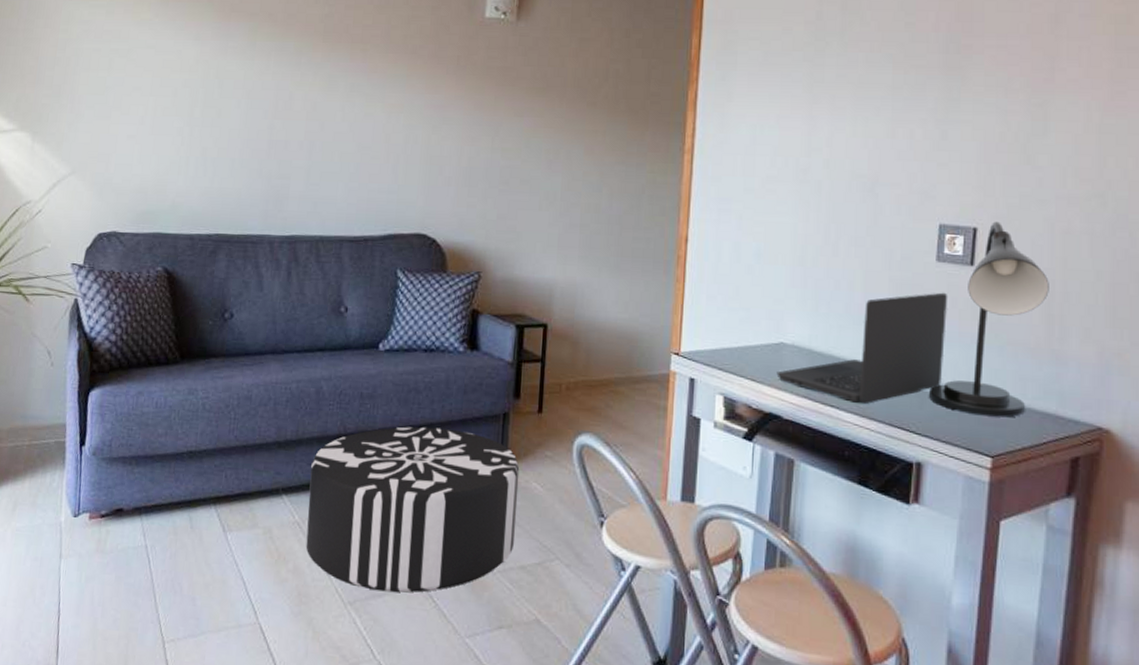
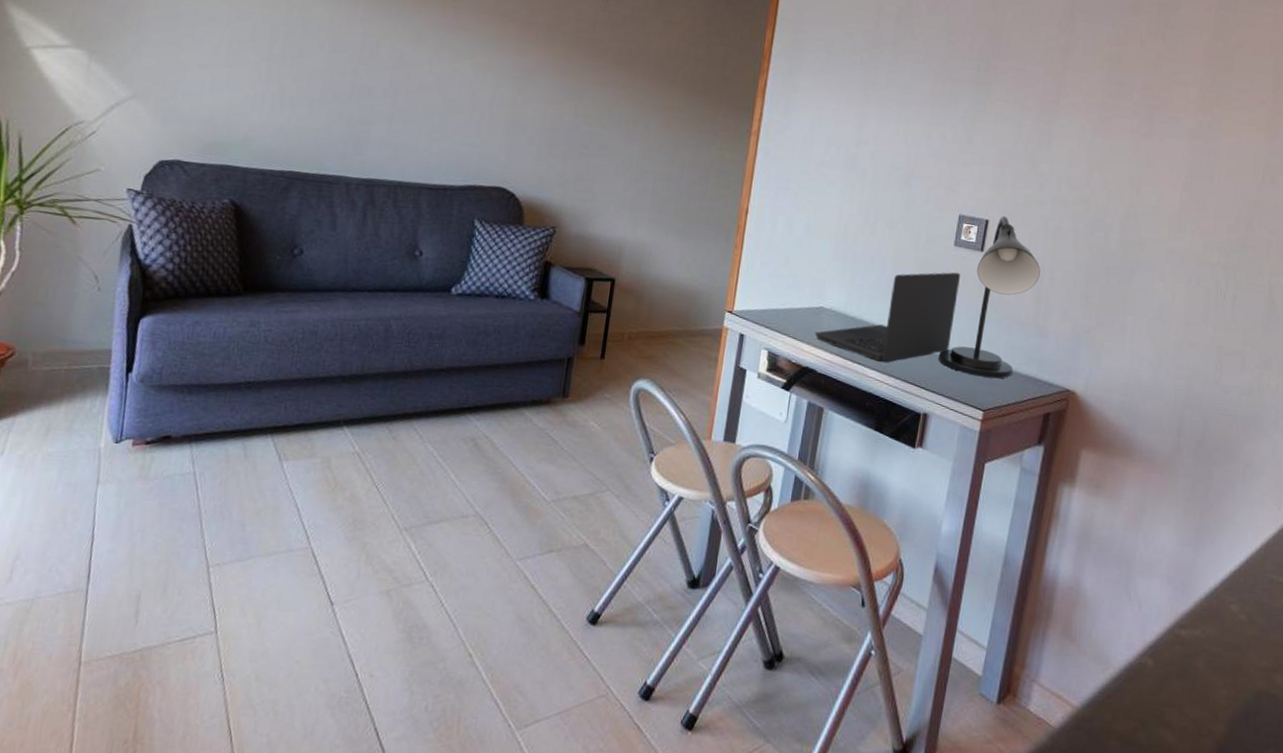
pouf: present [306,426,520,593] -> none [364,366,580,520]

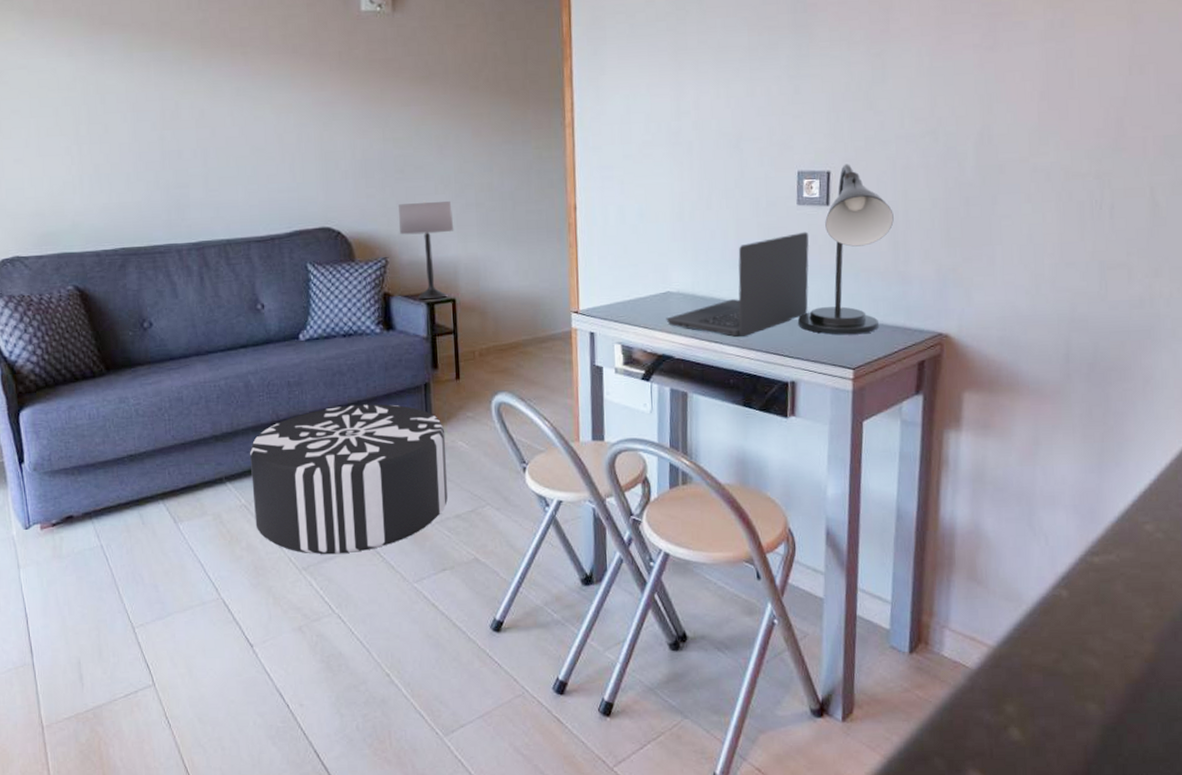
pouf: none [364,366,580,520] -> present [250,404,448,555]
table lamp: none [573,178,629,276] -> present [399,200,454,300]

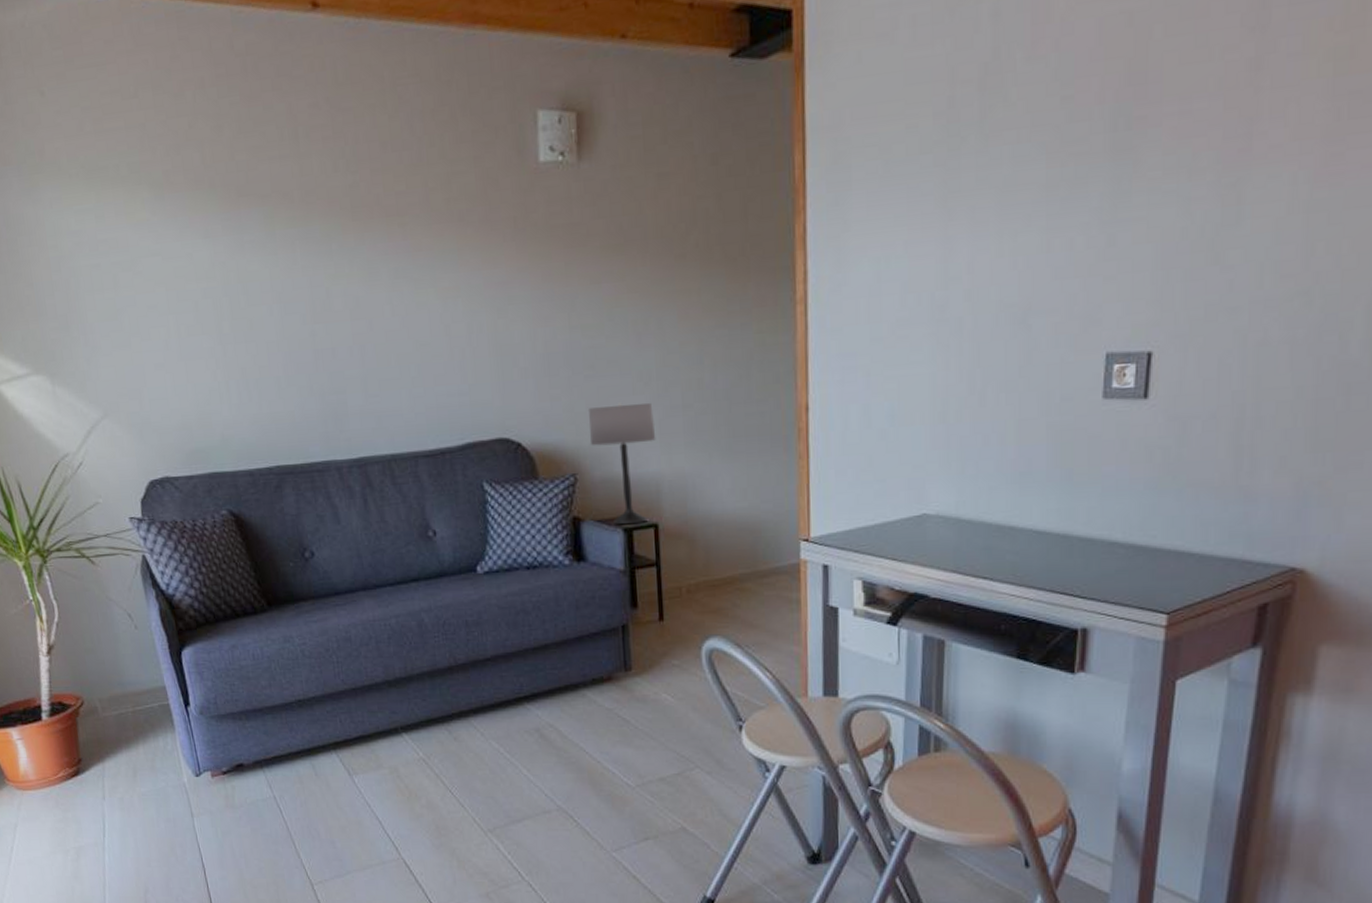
pouf: present [250,404,448,555] -> none [426,648,650,817]
laptop: present [666,231,810,337] -> none [920,434,1117,571]
desk lamp: present [798,164,894,335] -> none [1096,341,1239,570]

